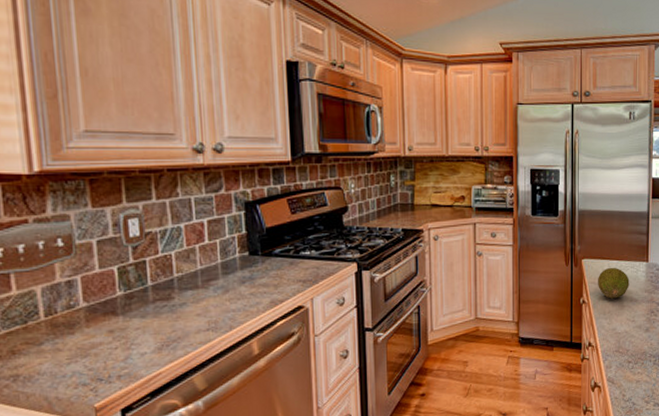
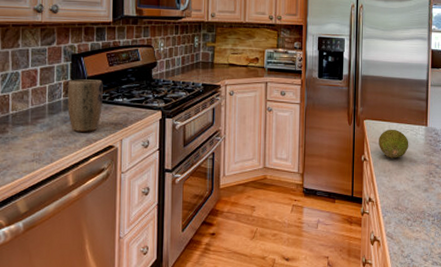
plant pot: none [243,230,287,293] -> present [67,79,103,132]

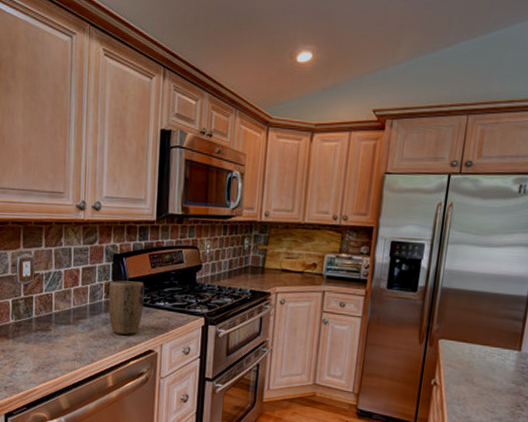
fruit: present [379,129,409,158] -> none [454,351,494,385]

